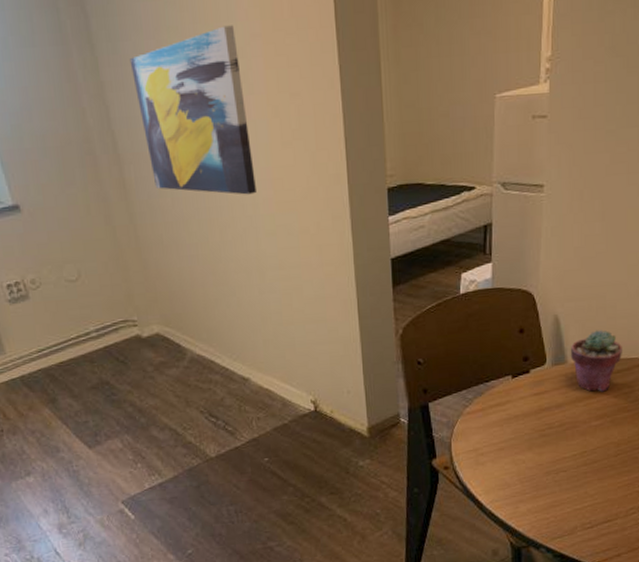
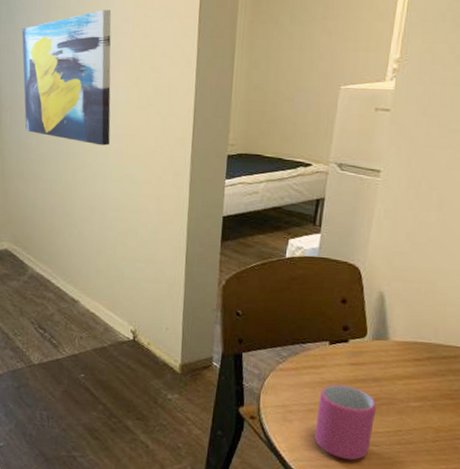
mug: none [507,416,562,491] -> present [314,384,377,460]
potted succulent: present [570,330,622,392] -> none [392,313,450,375]

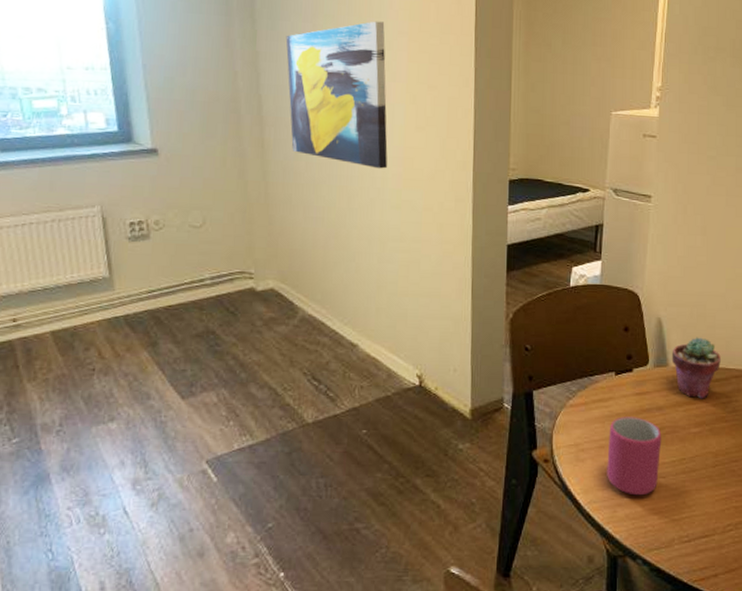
potted succulent: none [392,313,450,375] -> present [671,337,721,399]

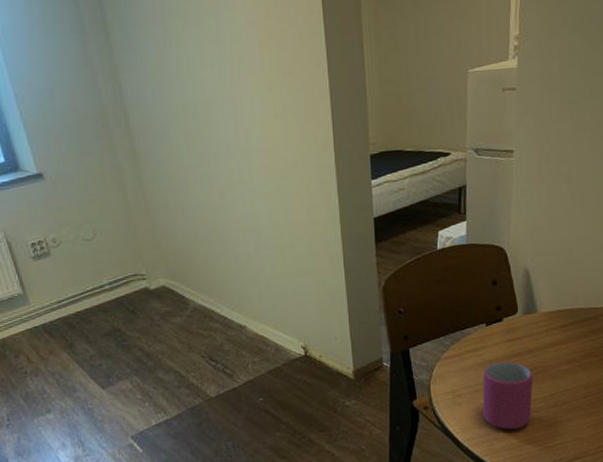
wall art: present [286,21,388,169] -> none [140,13,252,163]
potted succulent: present [671,337,721,399] -> none [540,281,589,339]

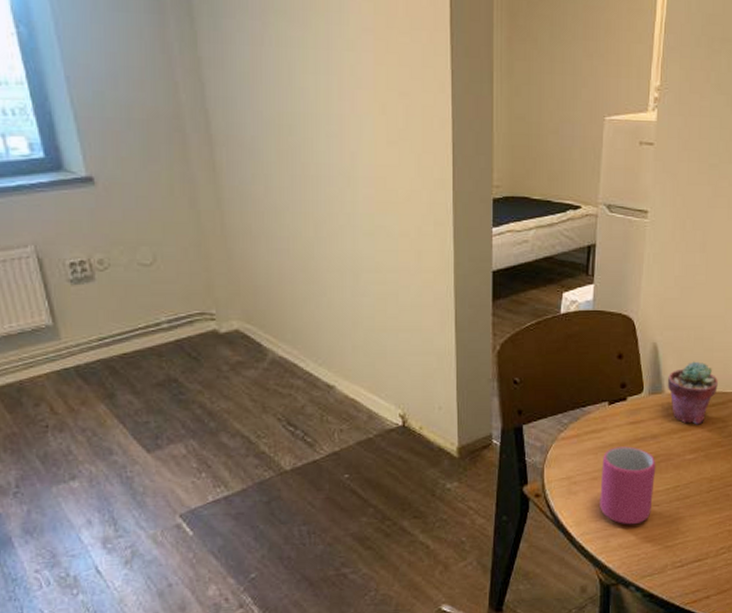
potted succulent: none [540,281,589,339] -> present [667,361,718,425]

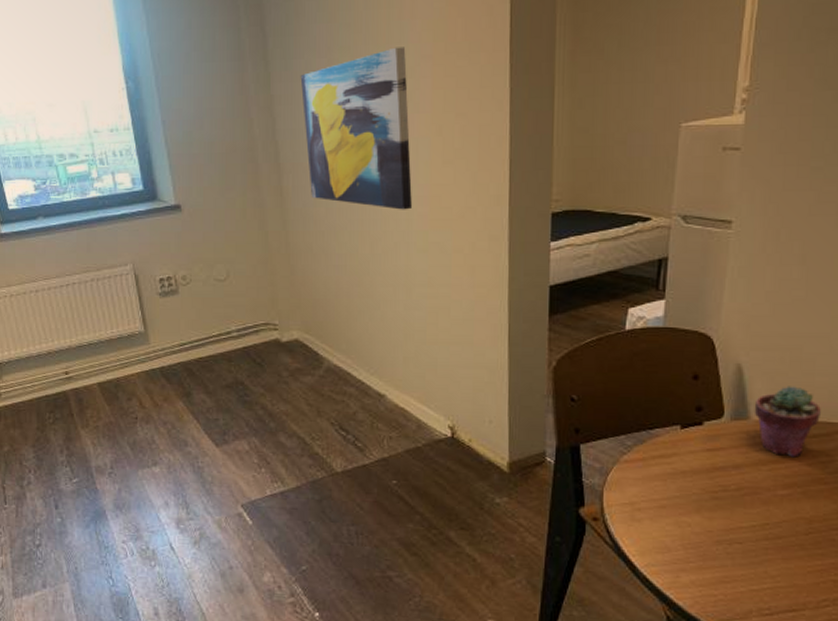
wall art: none [231,16,356,191] -> present [300,47,412,210]
mug: present [600,446,656,525] -> none [668,474,739,562]

